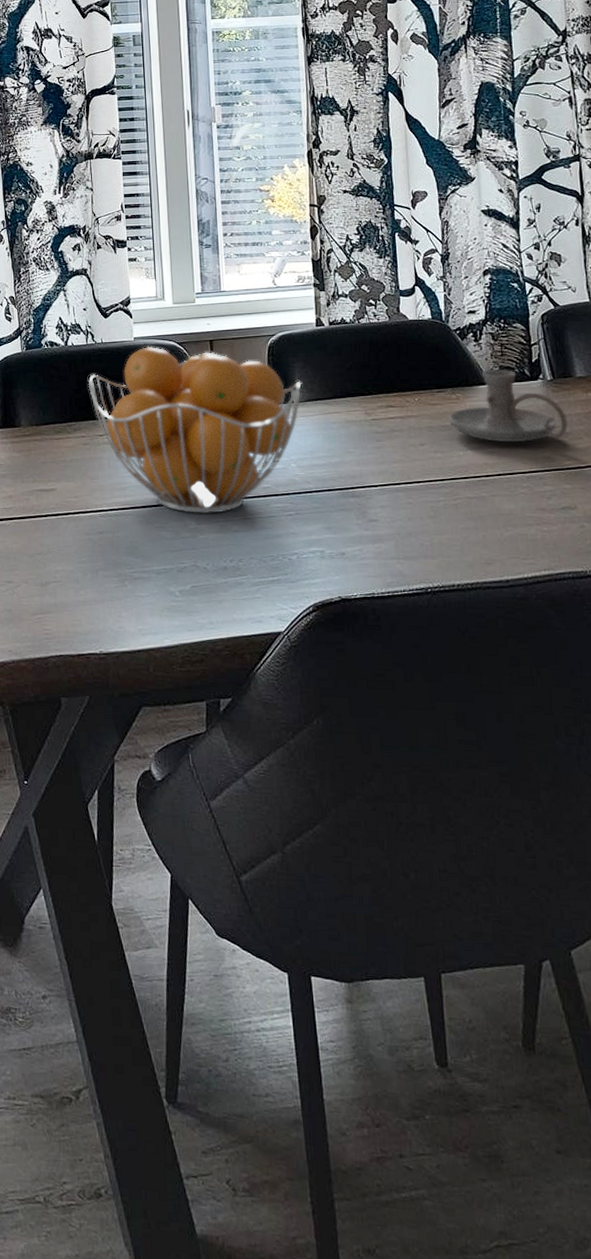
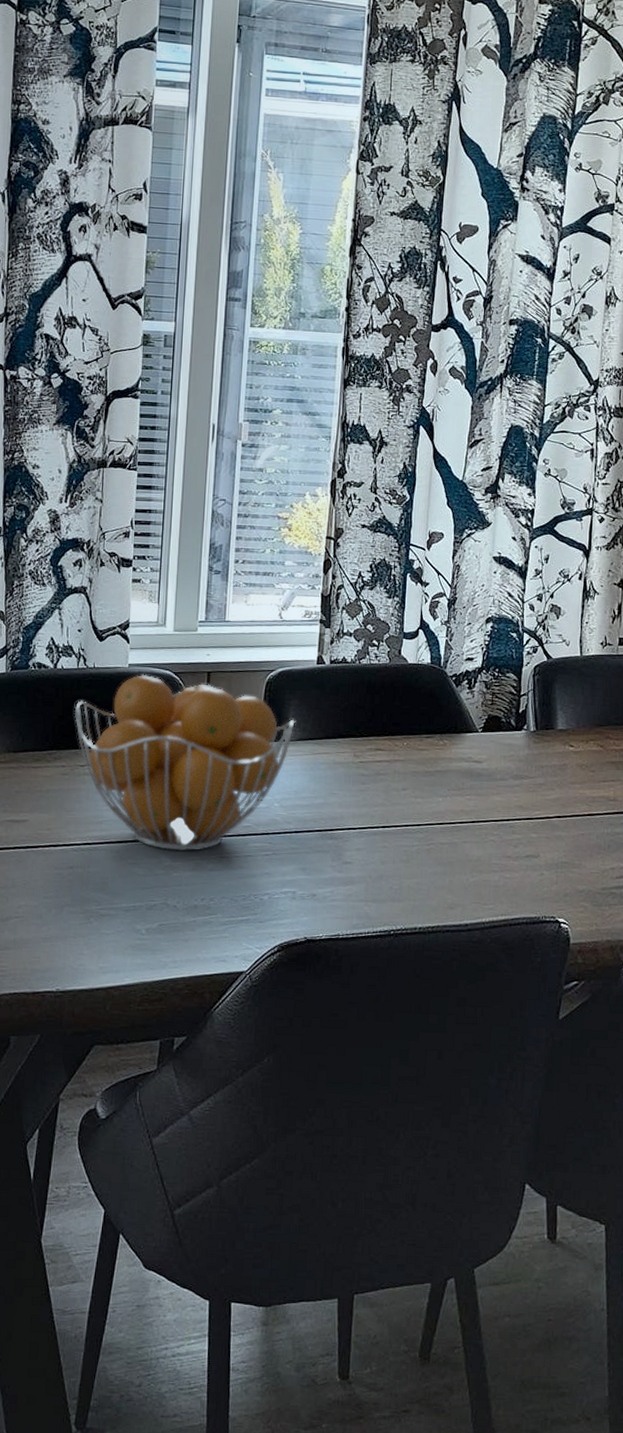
candle holder: present [448,369,568,443] -> none [432,717,544,792]

